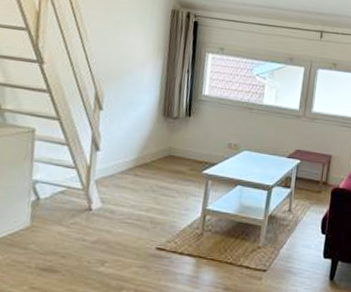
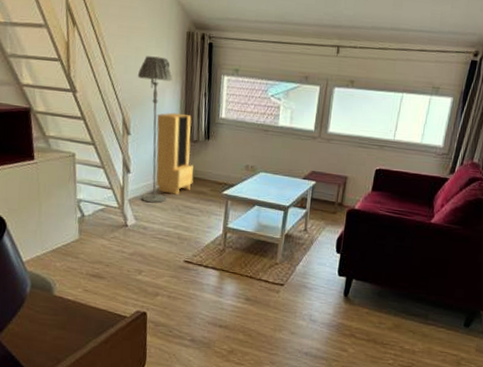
floor lamp: none [111,30,155,184] -> present [138,56,173,204]
storage cabinet: none [128,88,173,175] -> present [156,112,194,195]

